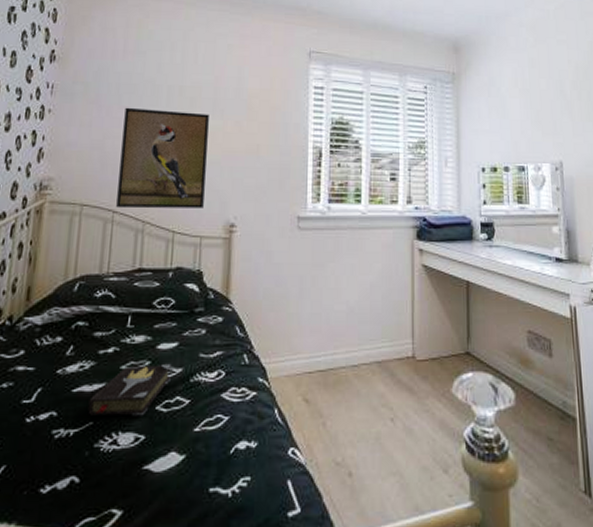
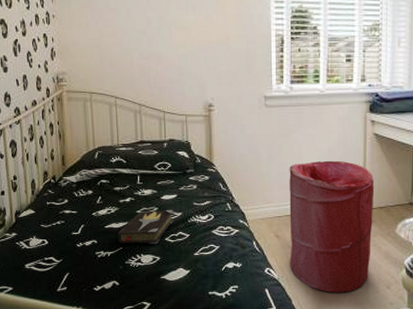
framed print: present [116,107,209,209] -> none [113,9,186,95]
laundry hamper: none [321,297,425,482] -> present [289,160,375,293]

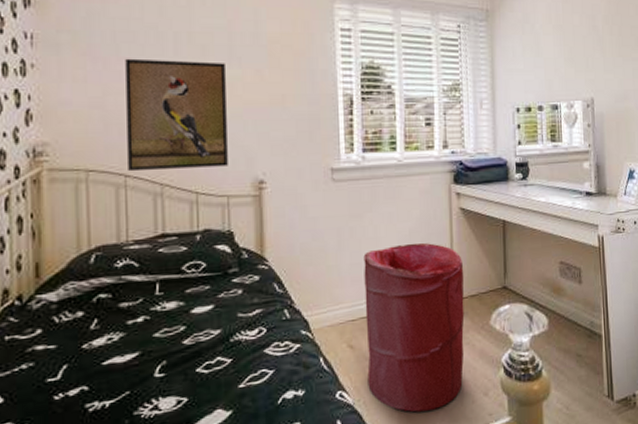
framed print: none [113,9,186,95] -> present [125,58,228,172]
hardback book: present [117,209,174,245] -> none [122,326,209,385]

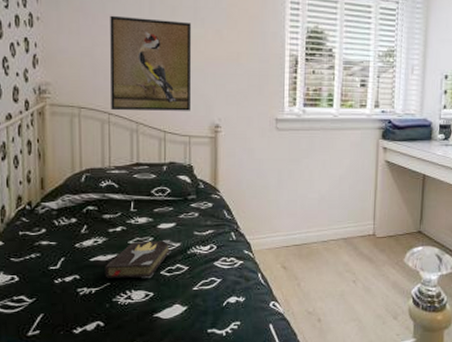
hardback book: none [122,326,209,385] -> present [105,239,171,279]
laundry hamper: present [363,243,465,412] -> none [296,187,385,326]

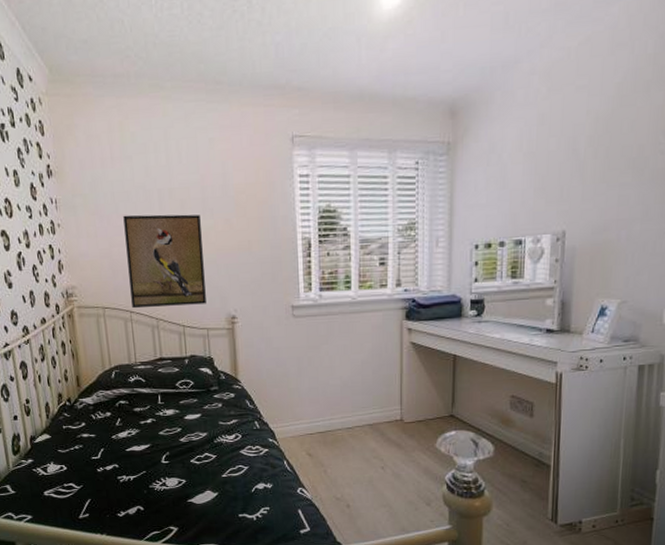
hardback book: present [105,239,171,279] -> none [139,429,199,467]

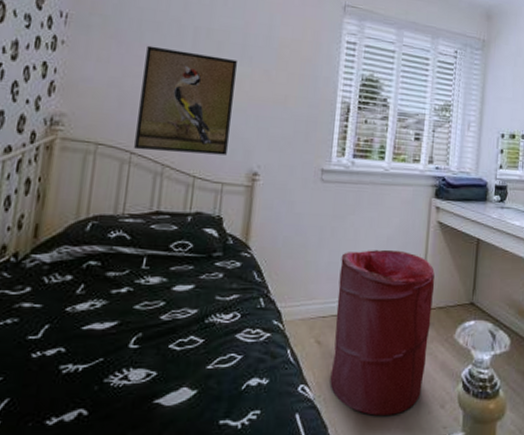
laundry hamper: none [320,372,413,511] -> present [329,249,435,416]

